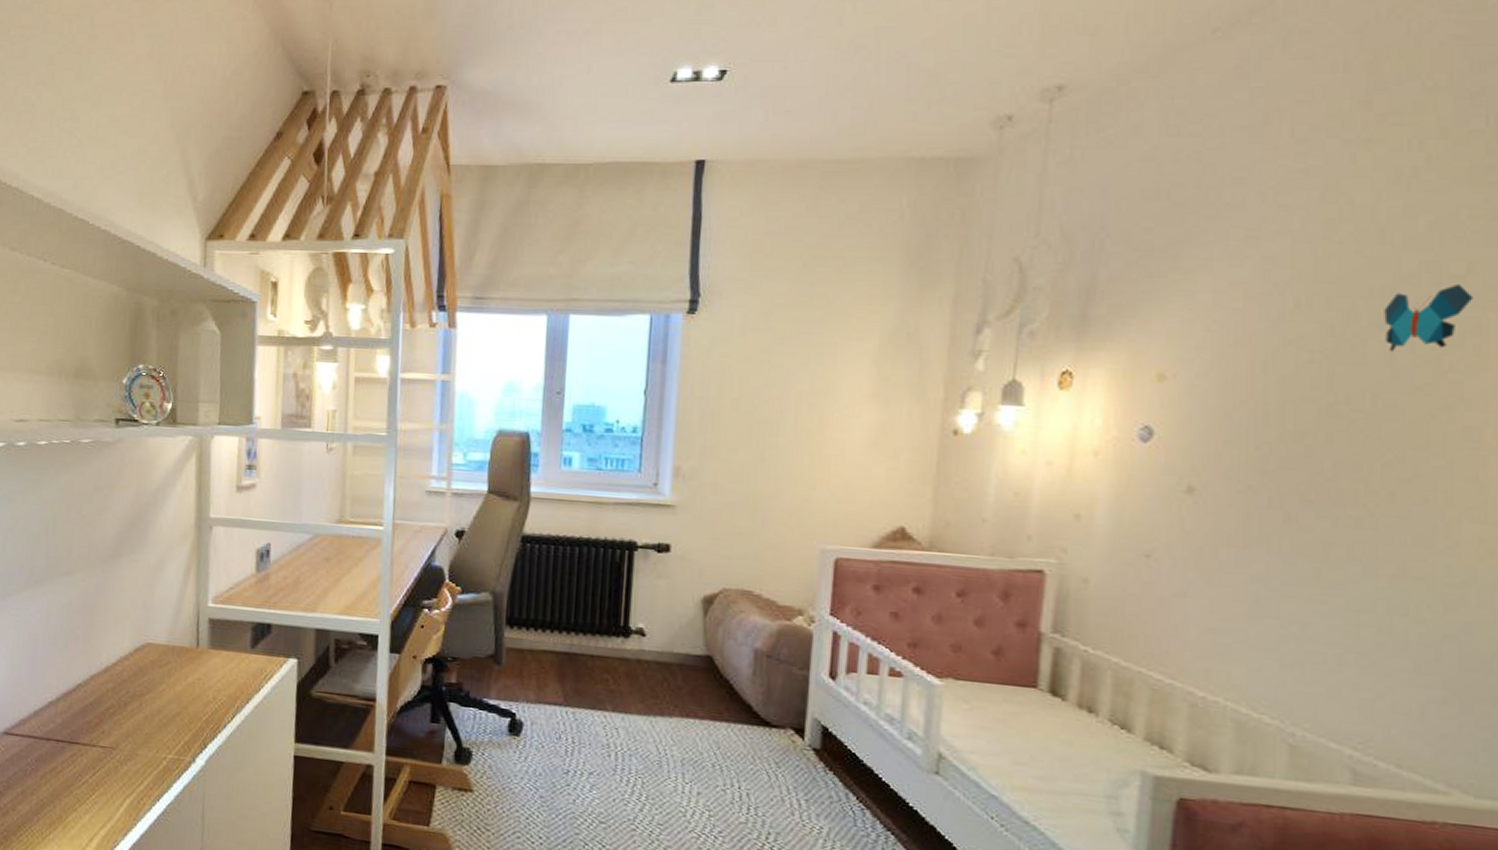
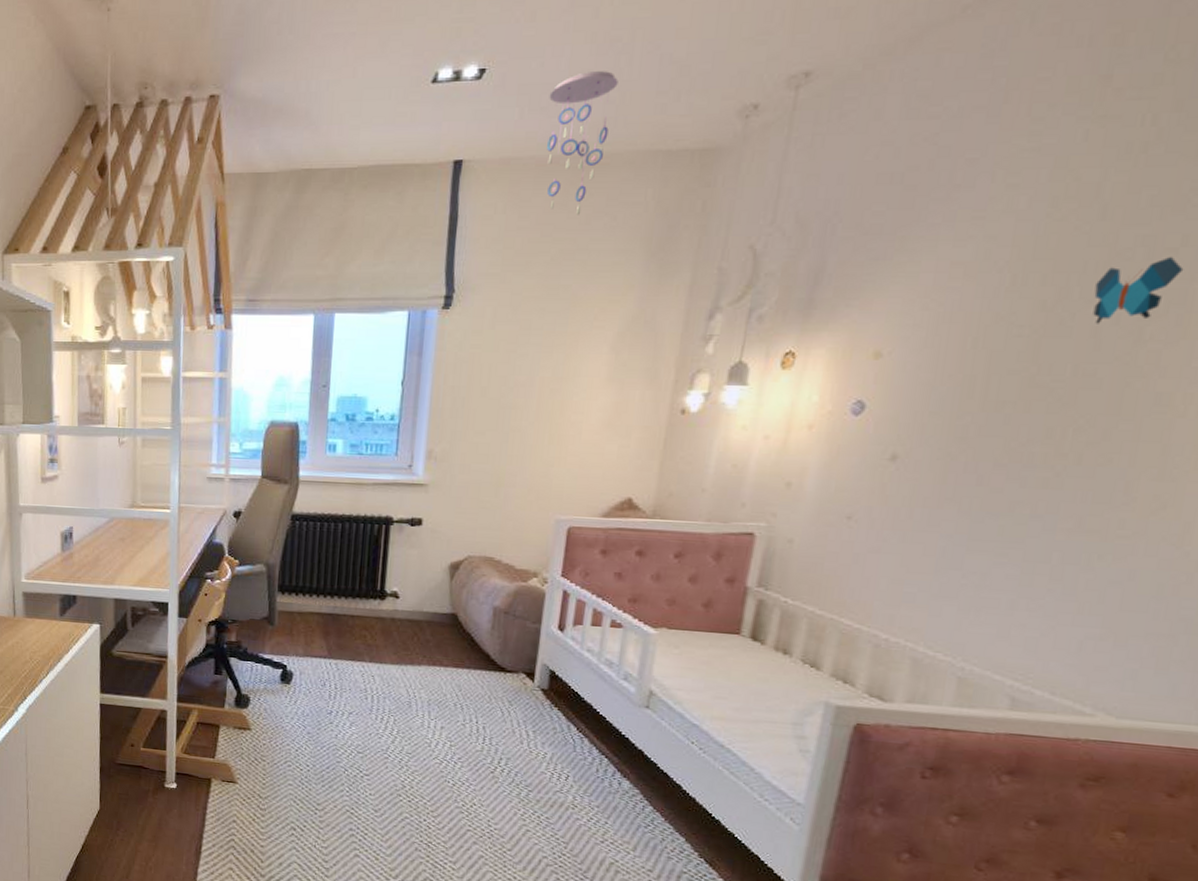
ceiling mobile: none [794,77,865,220] -> present [547,71,618,215]

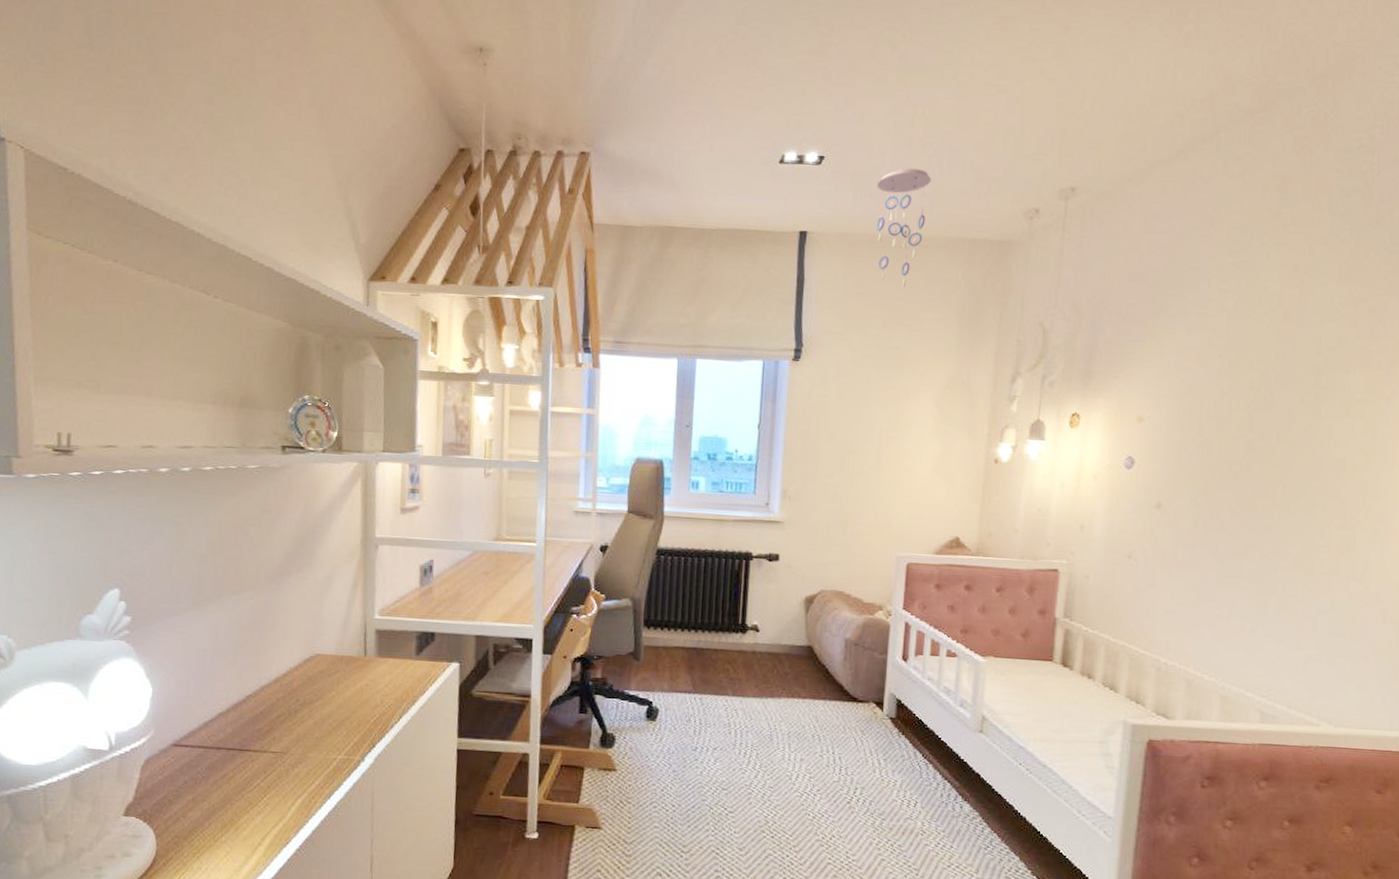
decorative butterfly: present [1093,256,1184,324] -> none [1285,352,1341,402]

